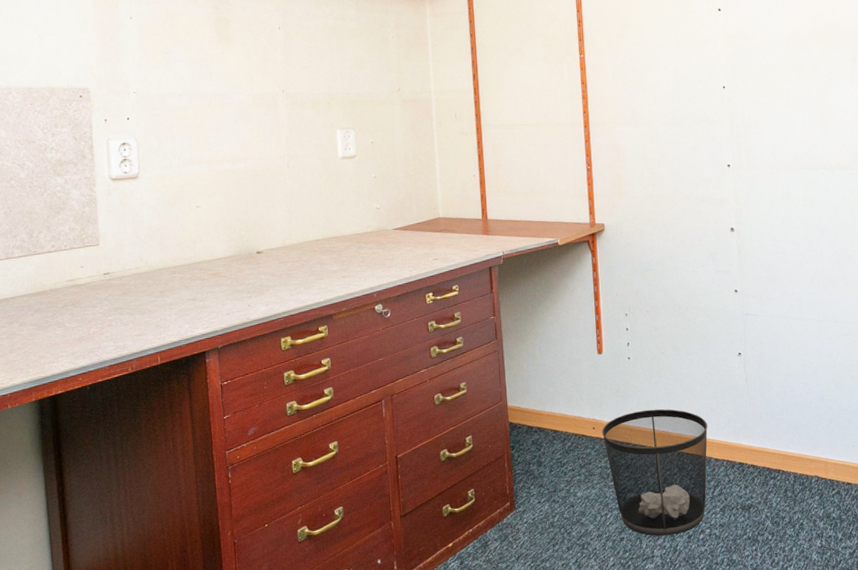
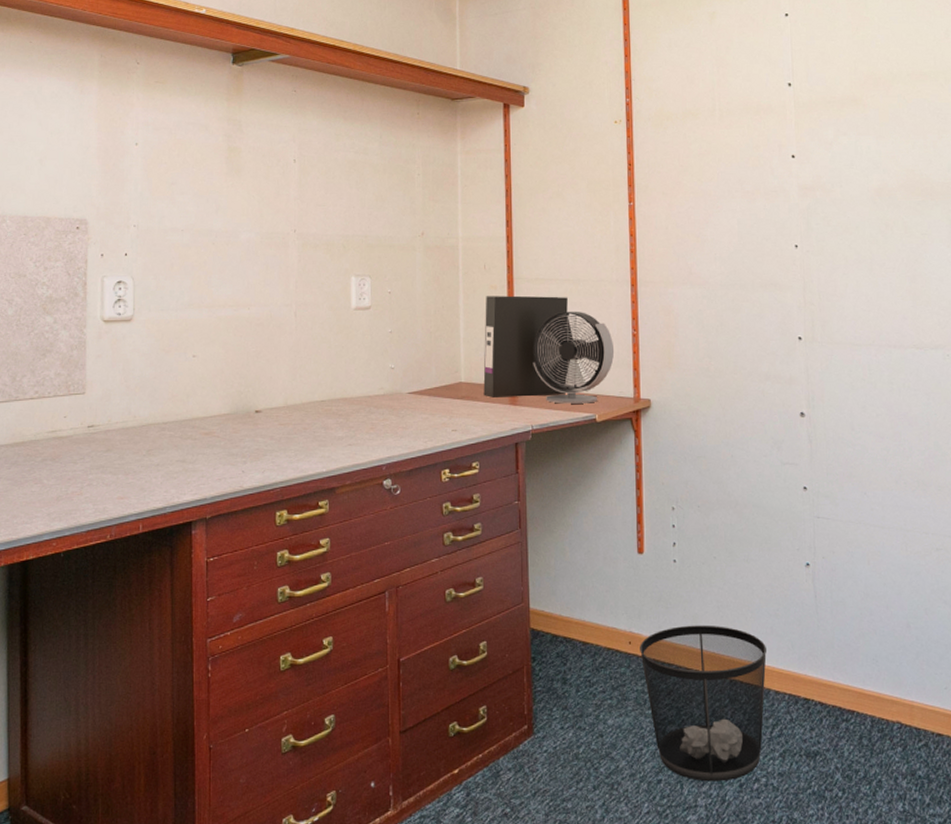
binder: none [457,139,532,230] -> present [483,295,568,399]
desk fan: none [501,151,571,232] -> present [533,312,614,404]

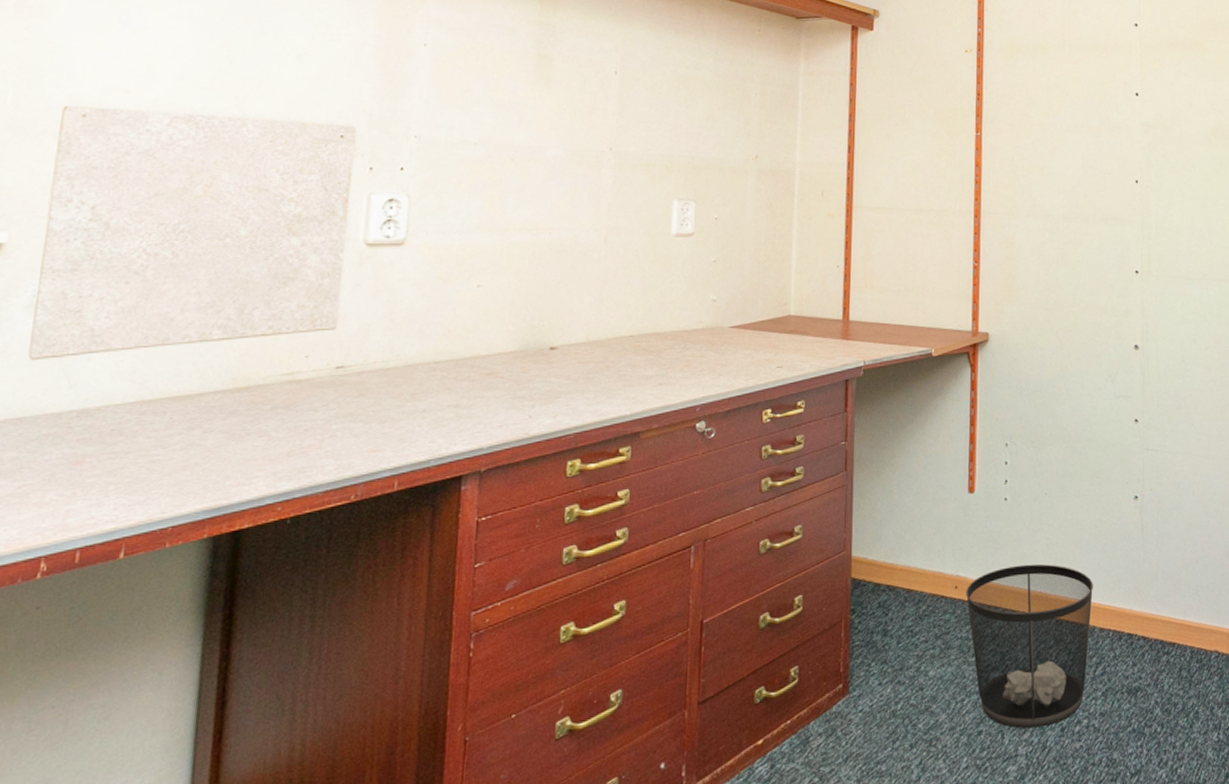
binder: present [483,295,568,399] -> none [814,224,909,333]
desk fan: present [533,312,614,404] -> none [868,242,953,338]

